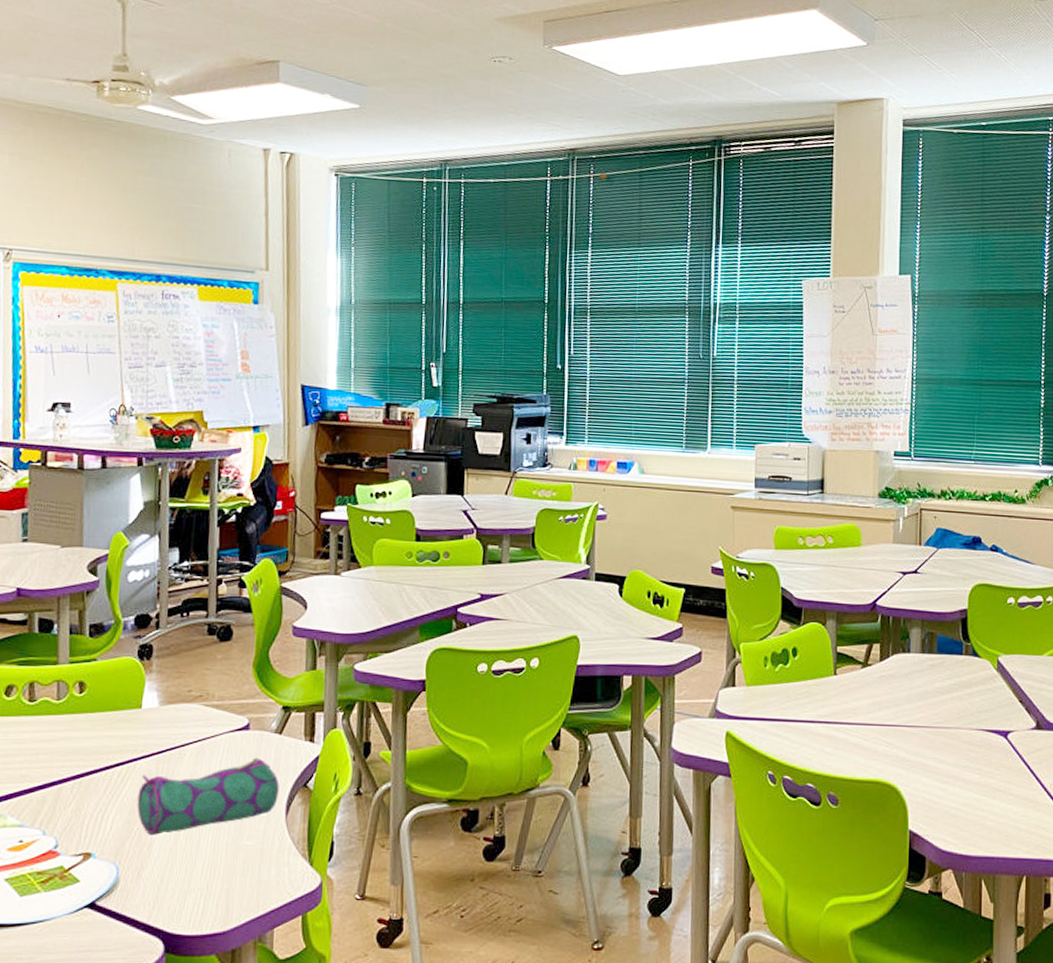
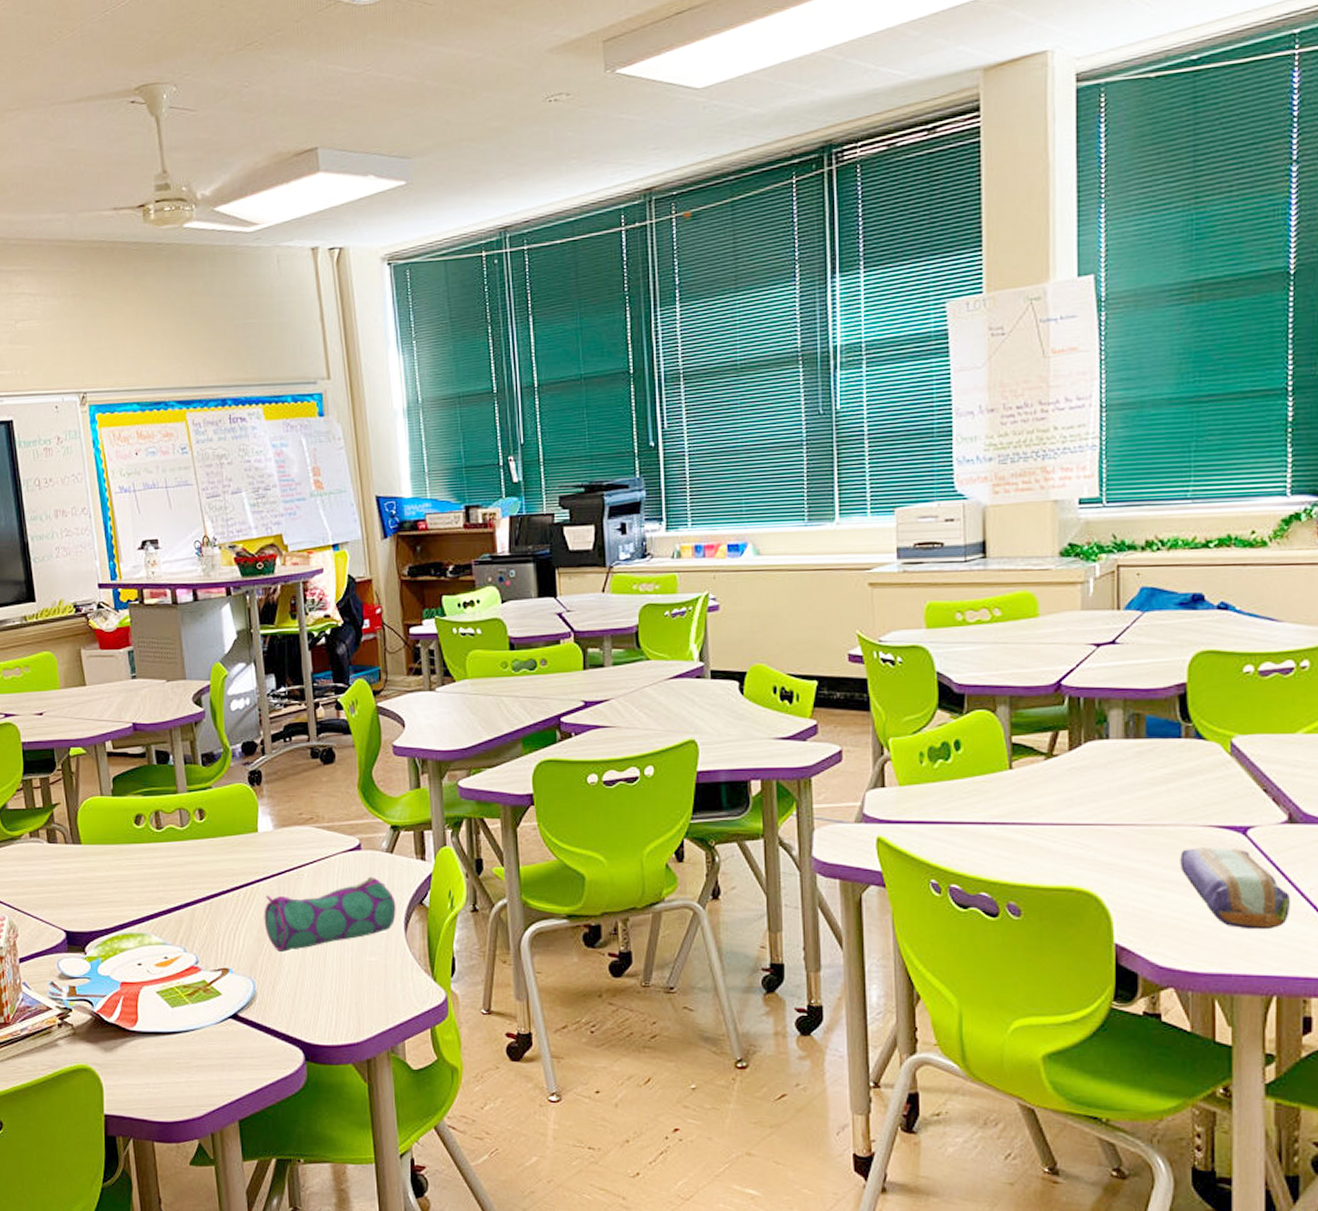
pencil case: none [959,748,1038,819] -> present [1180,847,1291,930]

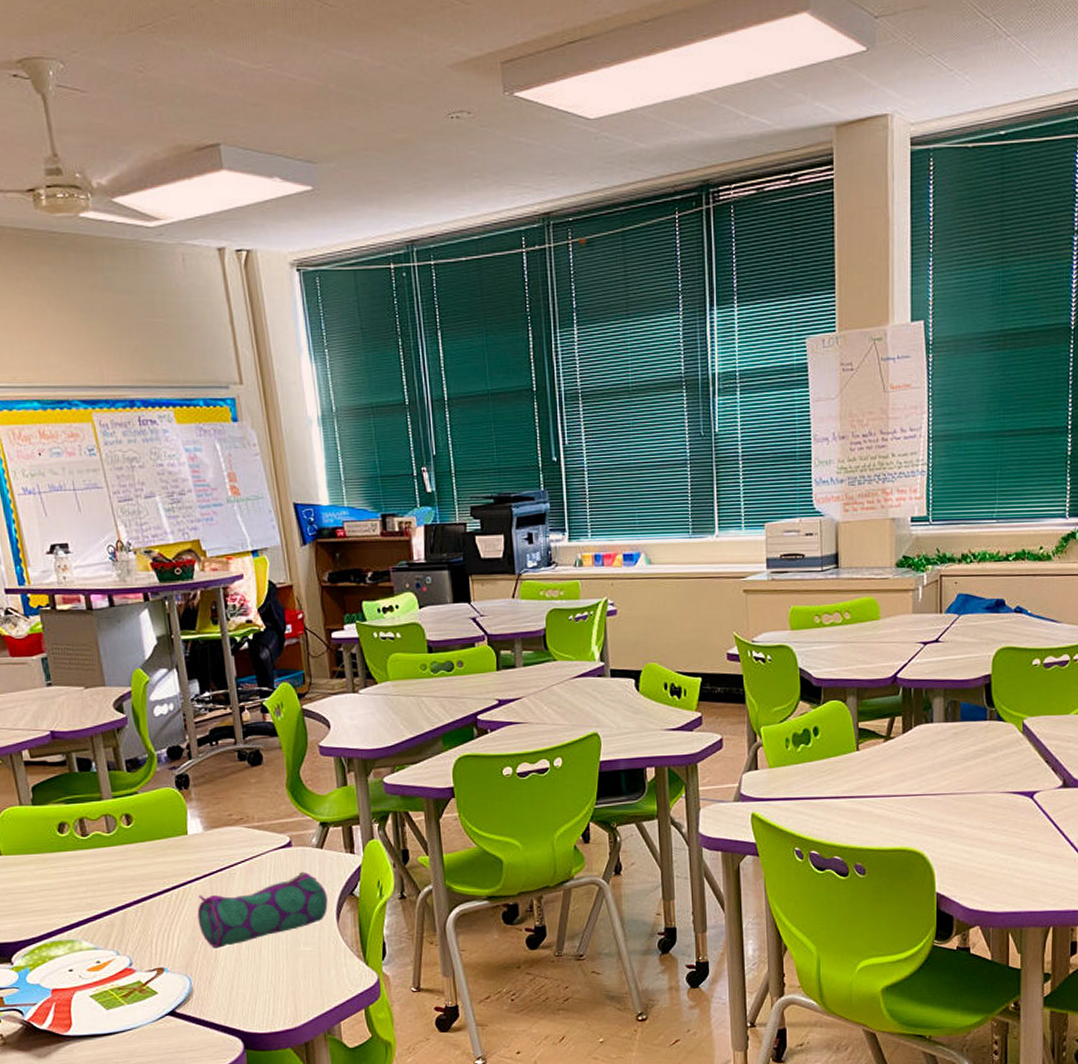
pencil case: present [1180,847,1291,930] -> none [985,809,1064,875]

